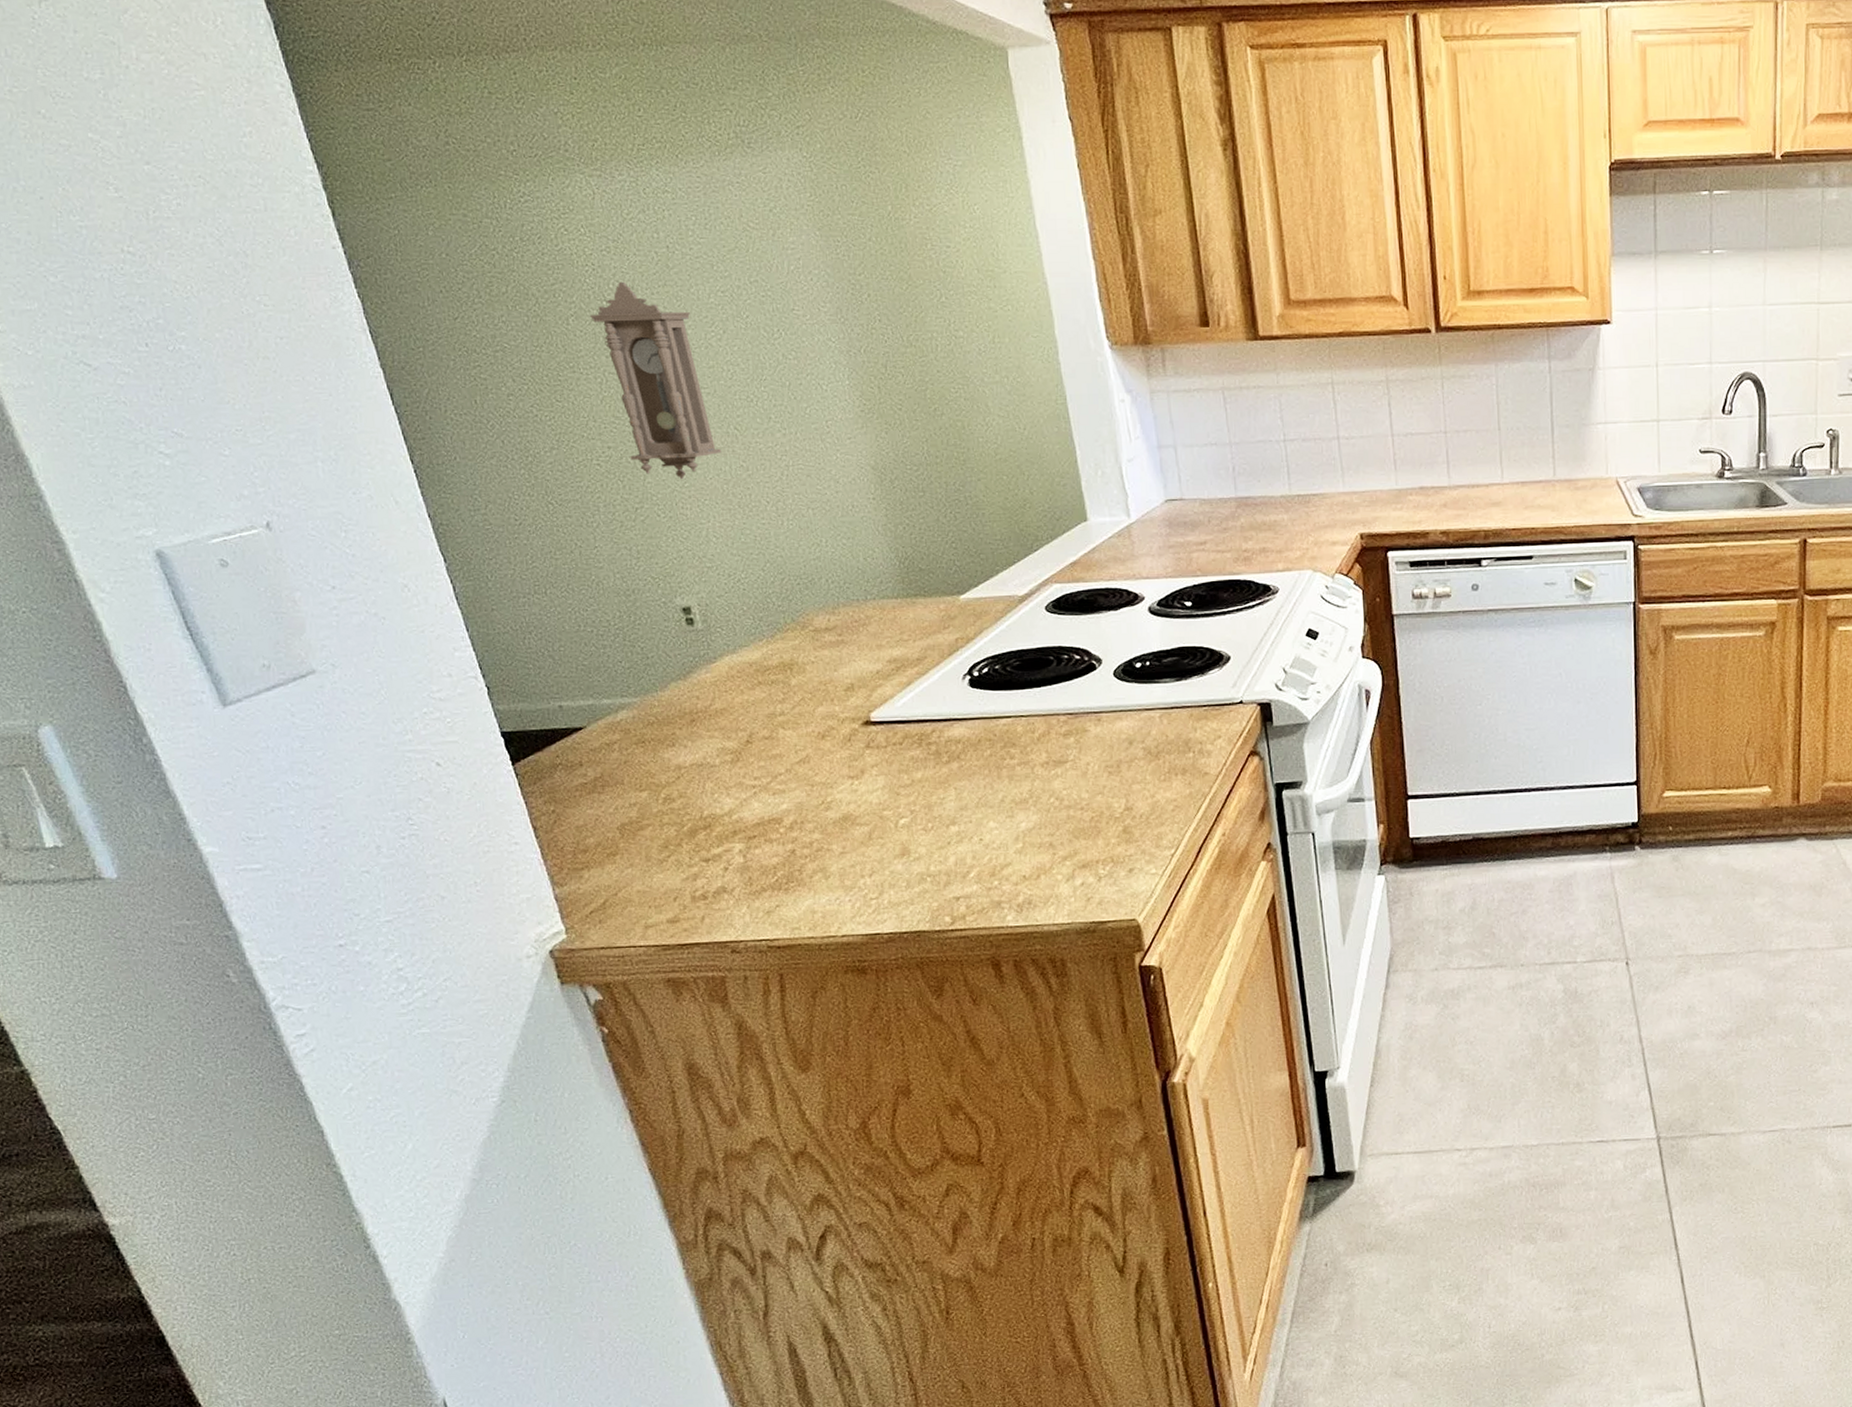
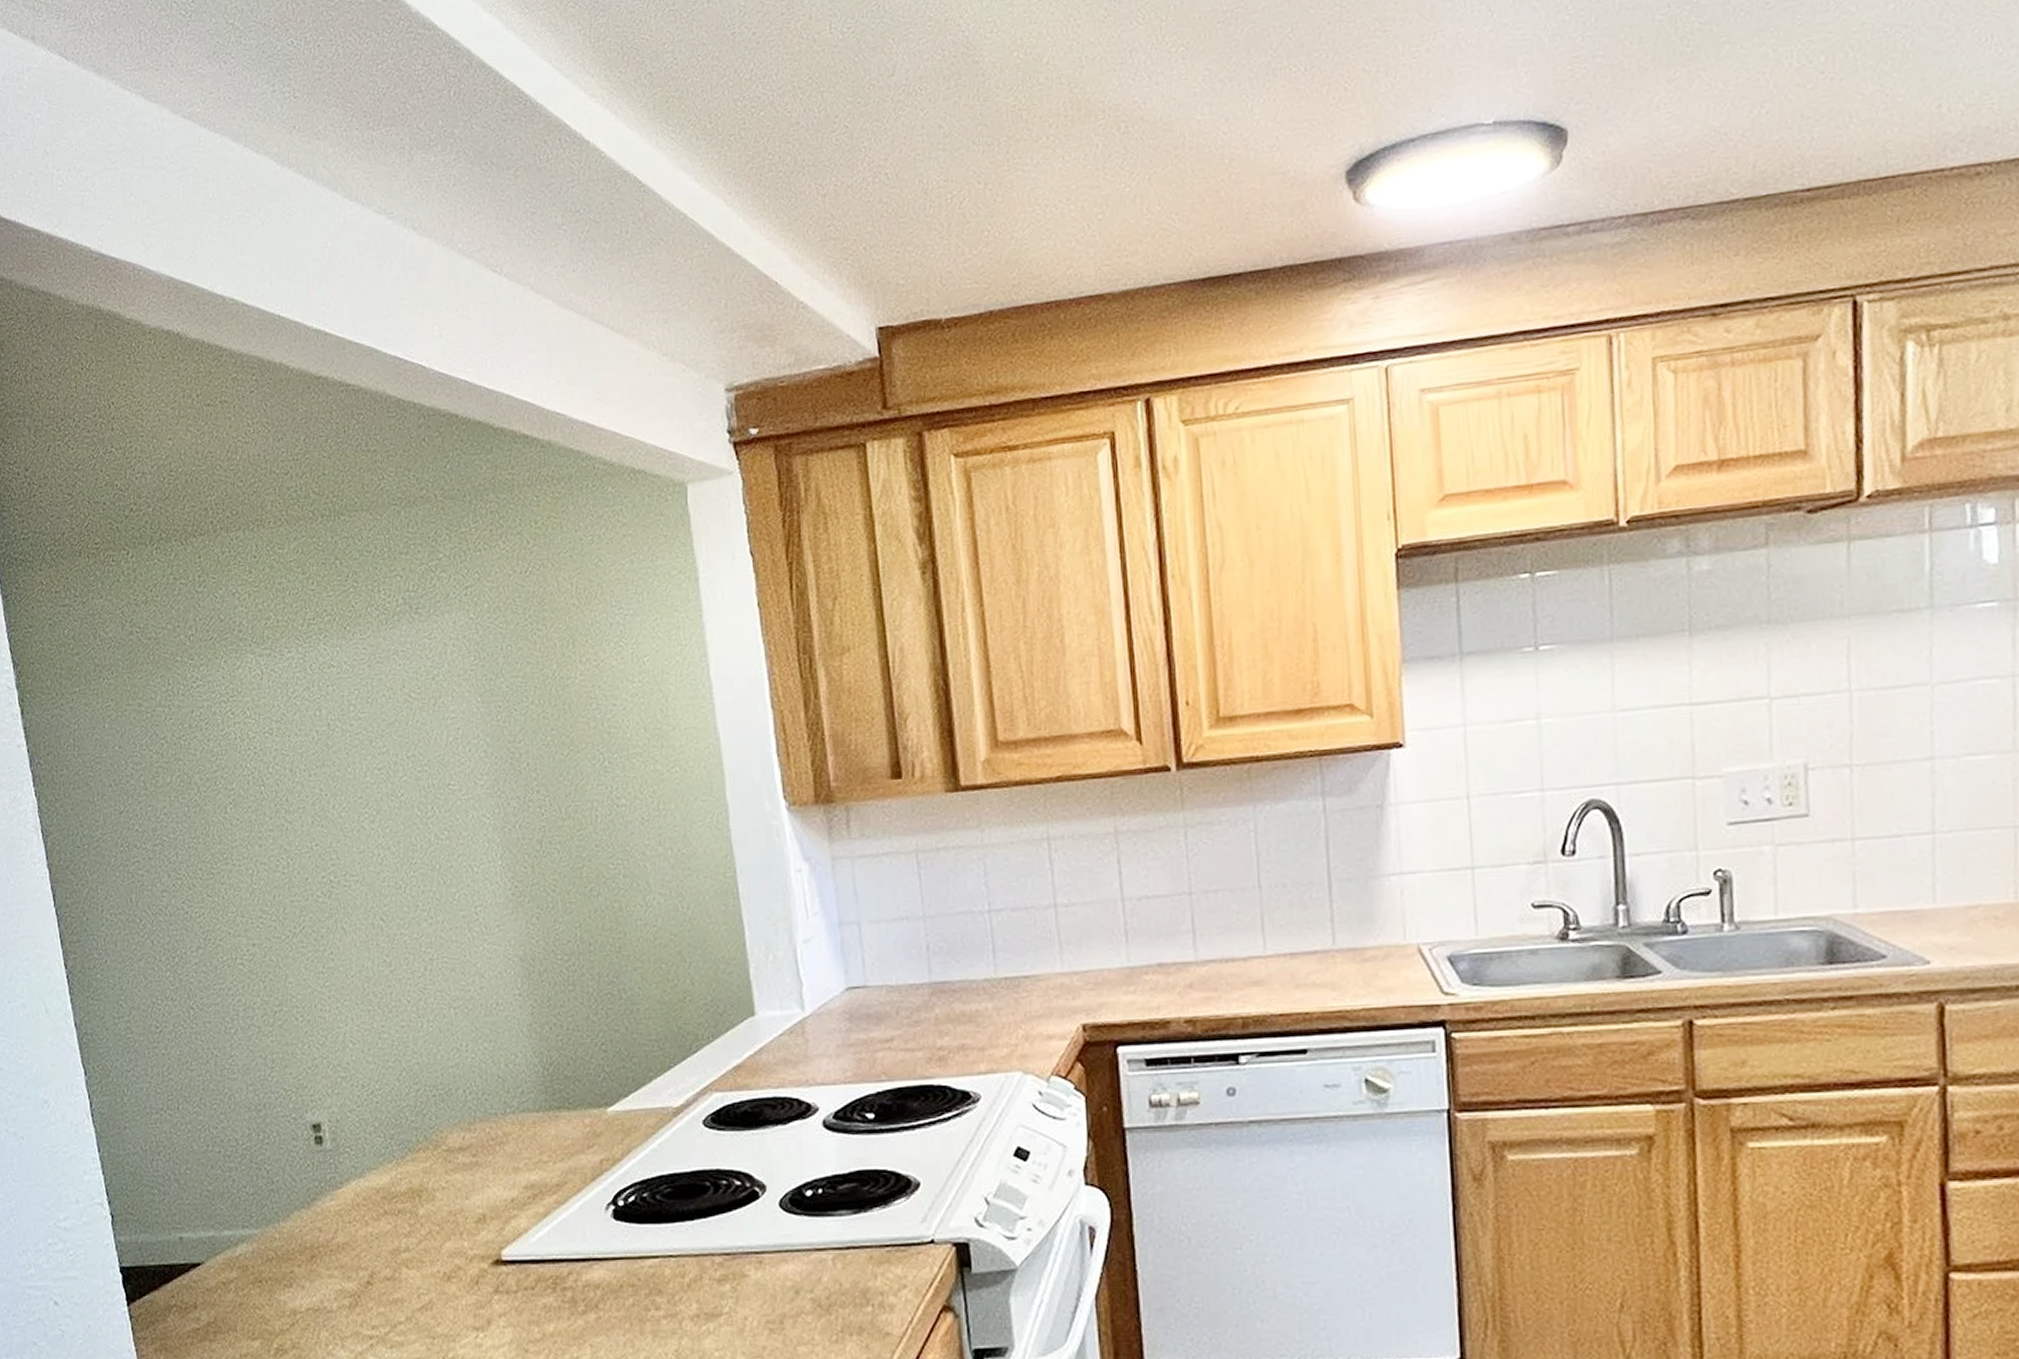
pendulum clock: present [589,281,722,480] -> none [246,764,366,979]

